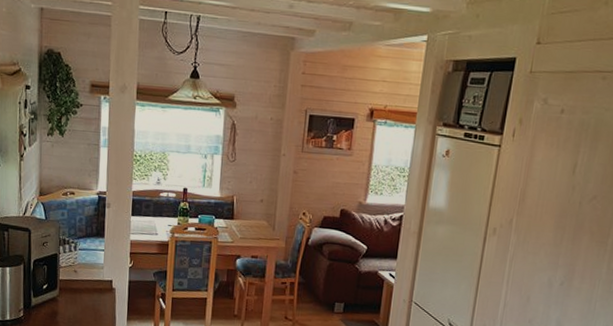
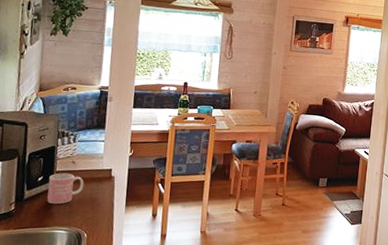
mug: none [52,281,87,314] -> present [47,173,85,205]

